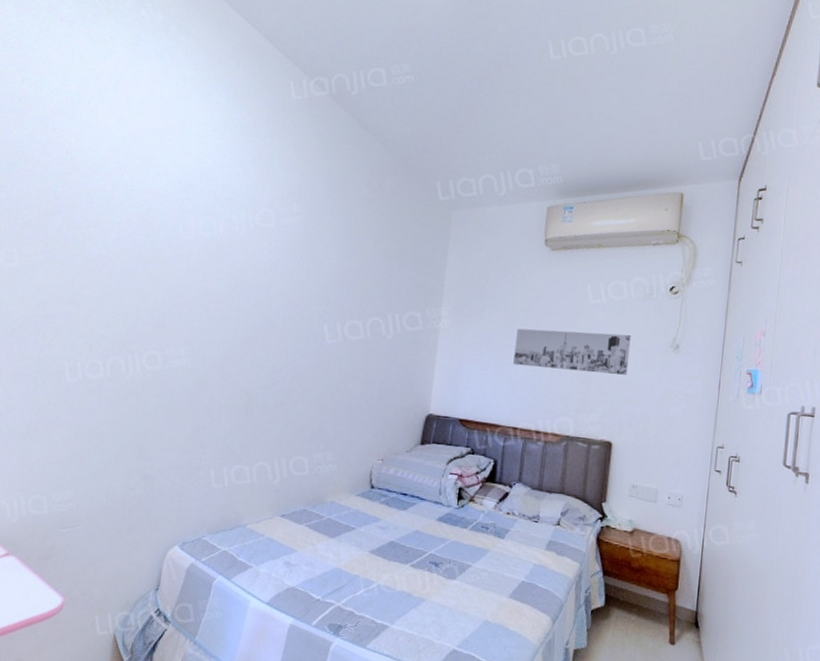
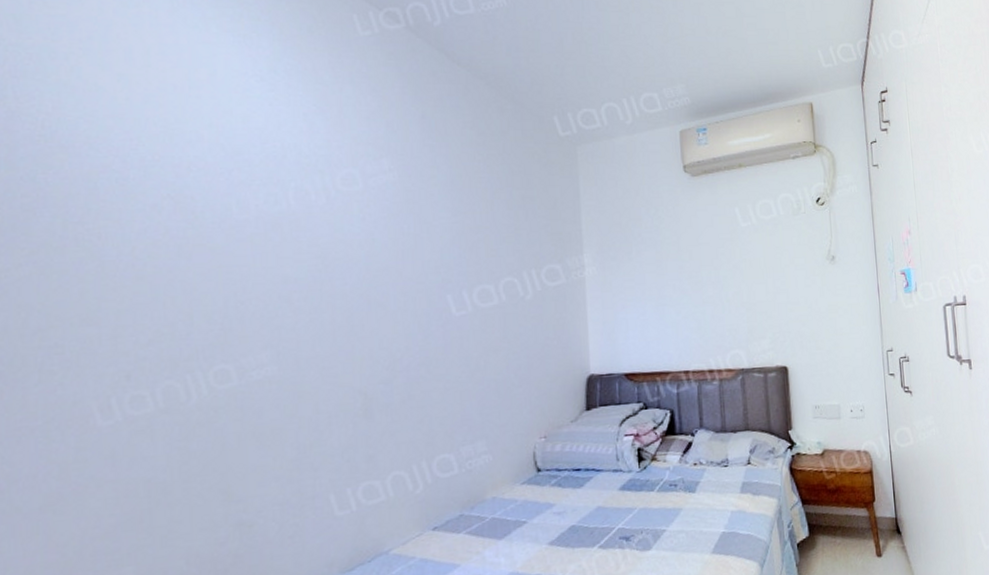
wall art: present [513,328,631,375] -> none [670,254,790,304]

